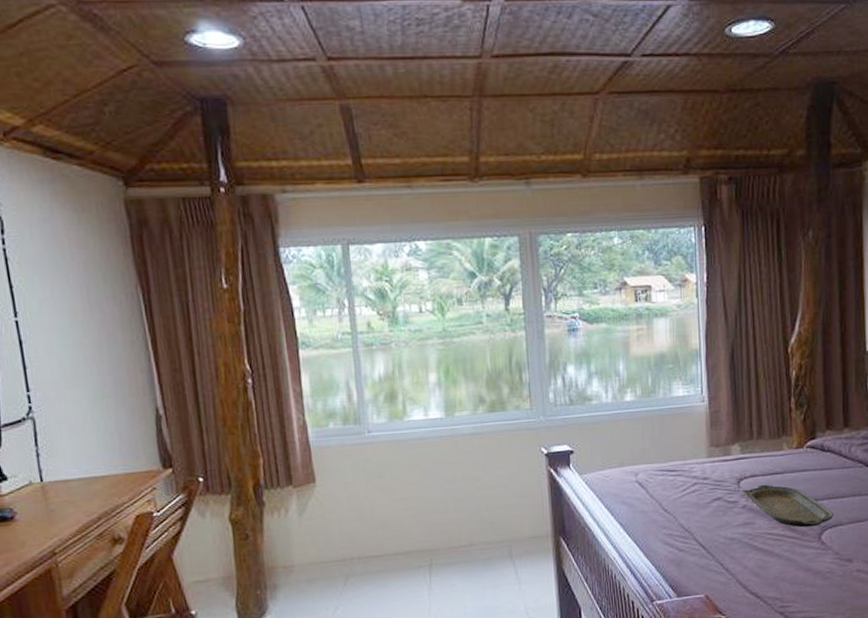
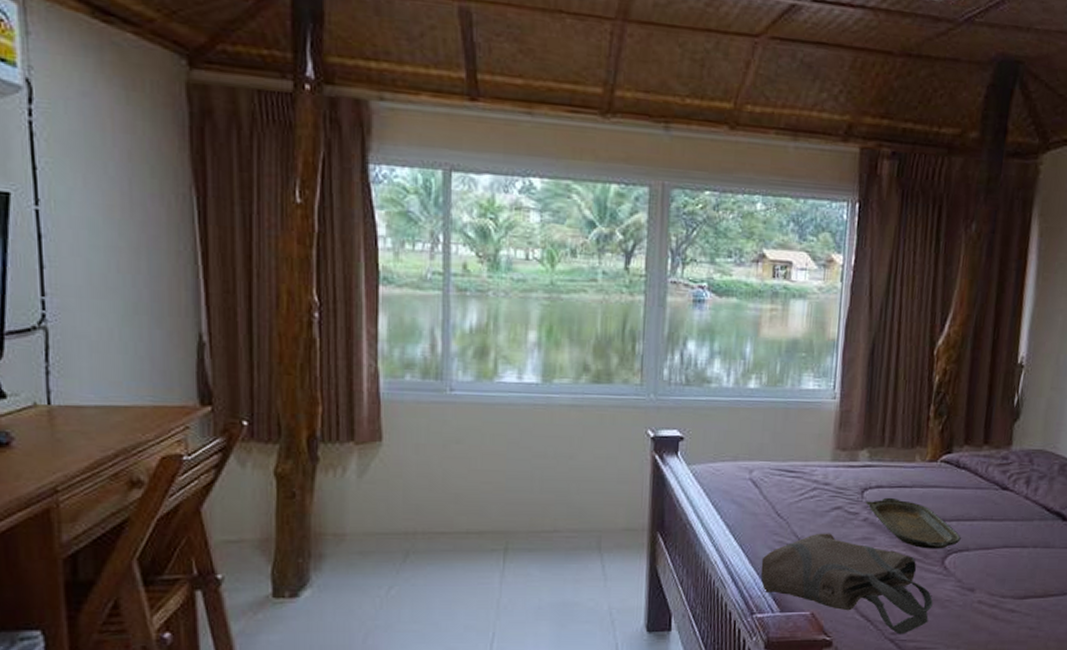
tote bag: none [655,522,815,607] -> present [760,533,933,634]

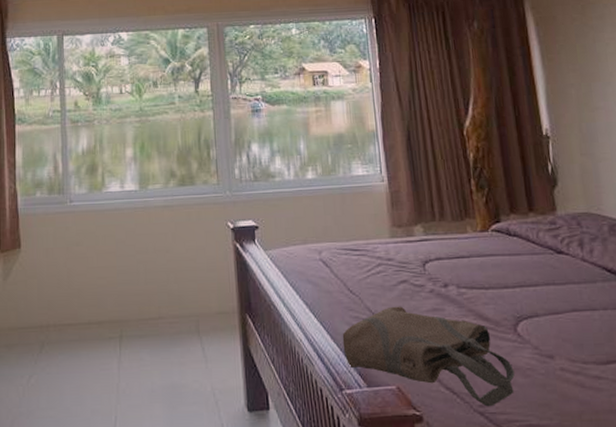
serving tray: present [865,497,961,549] -> none [428,268,528,317]

